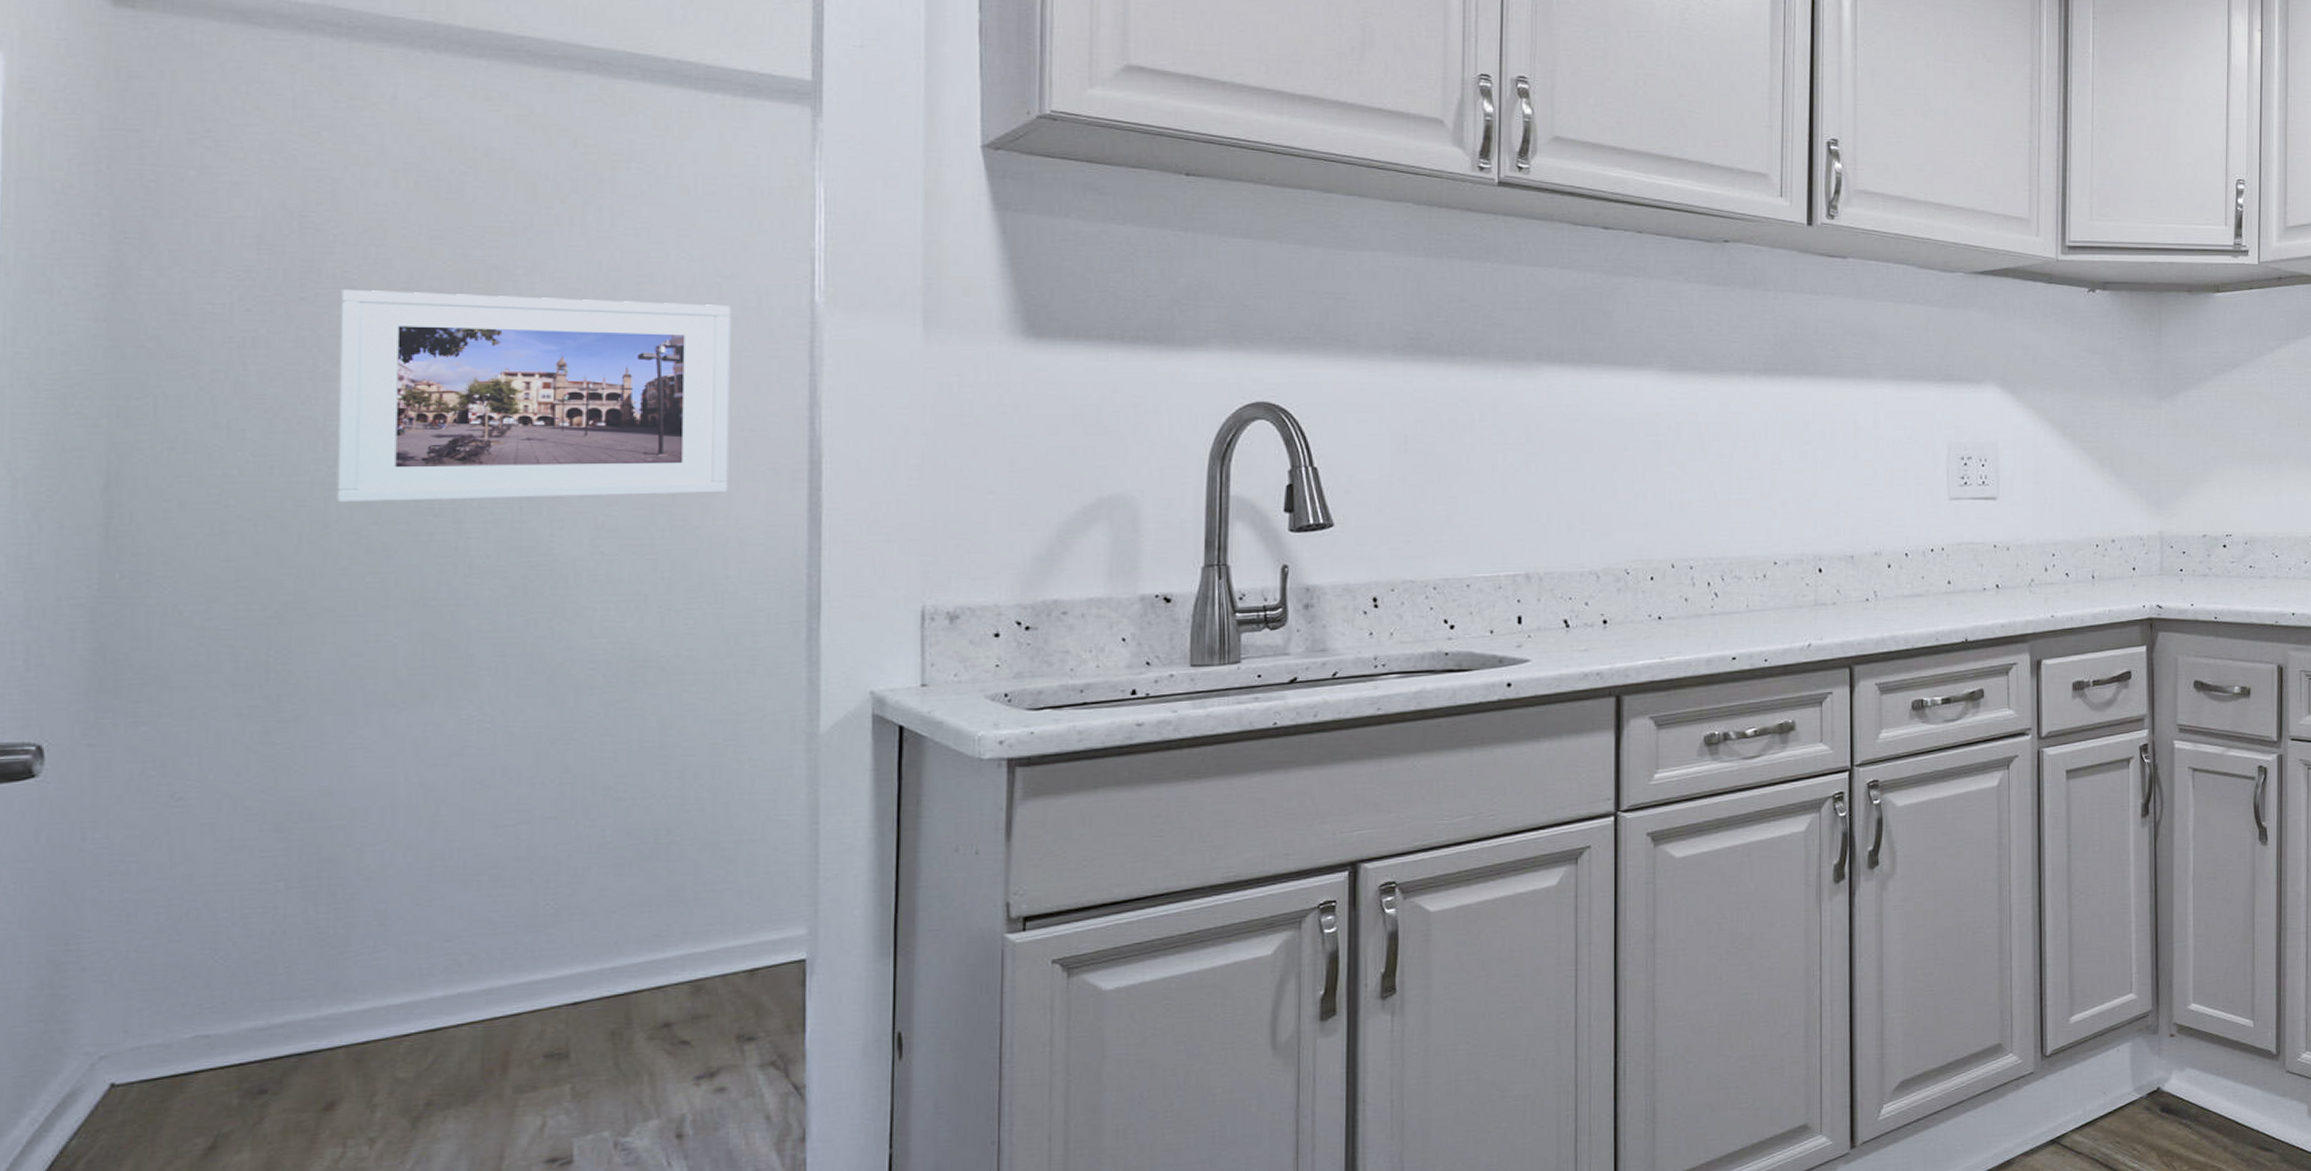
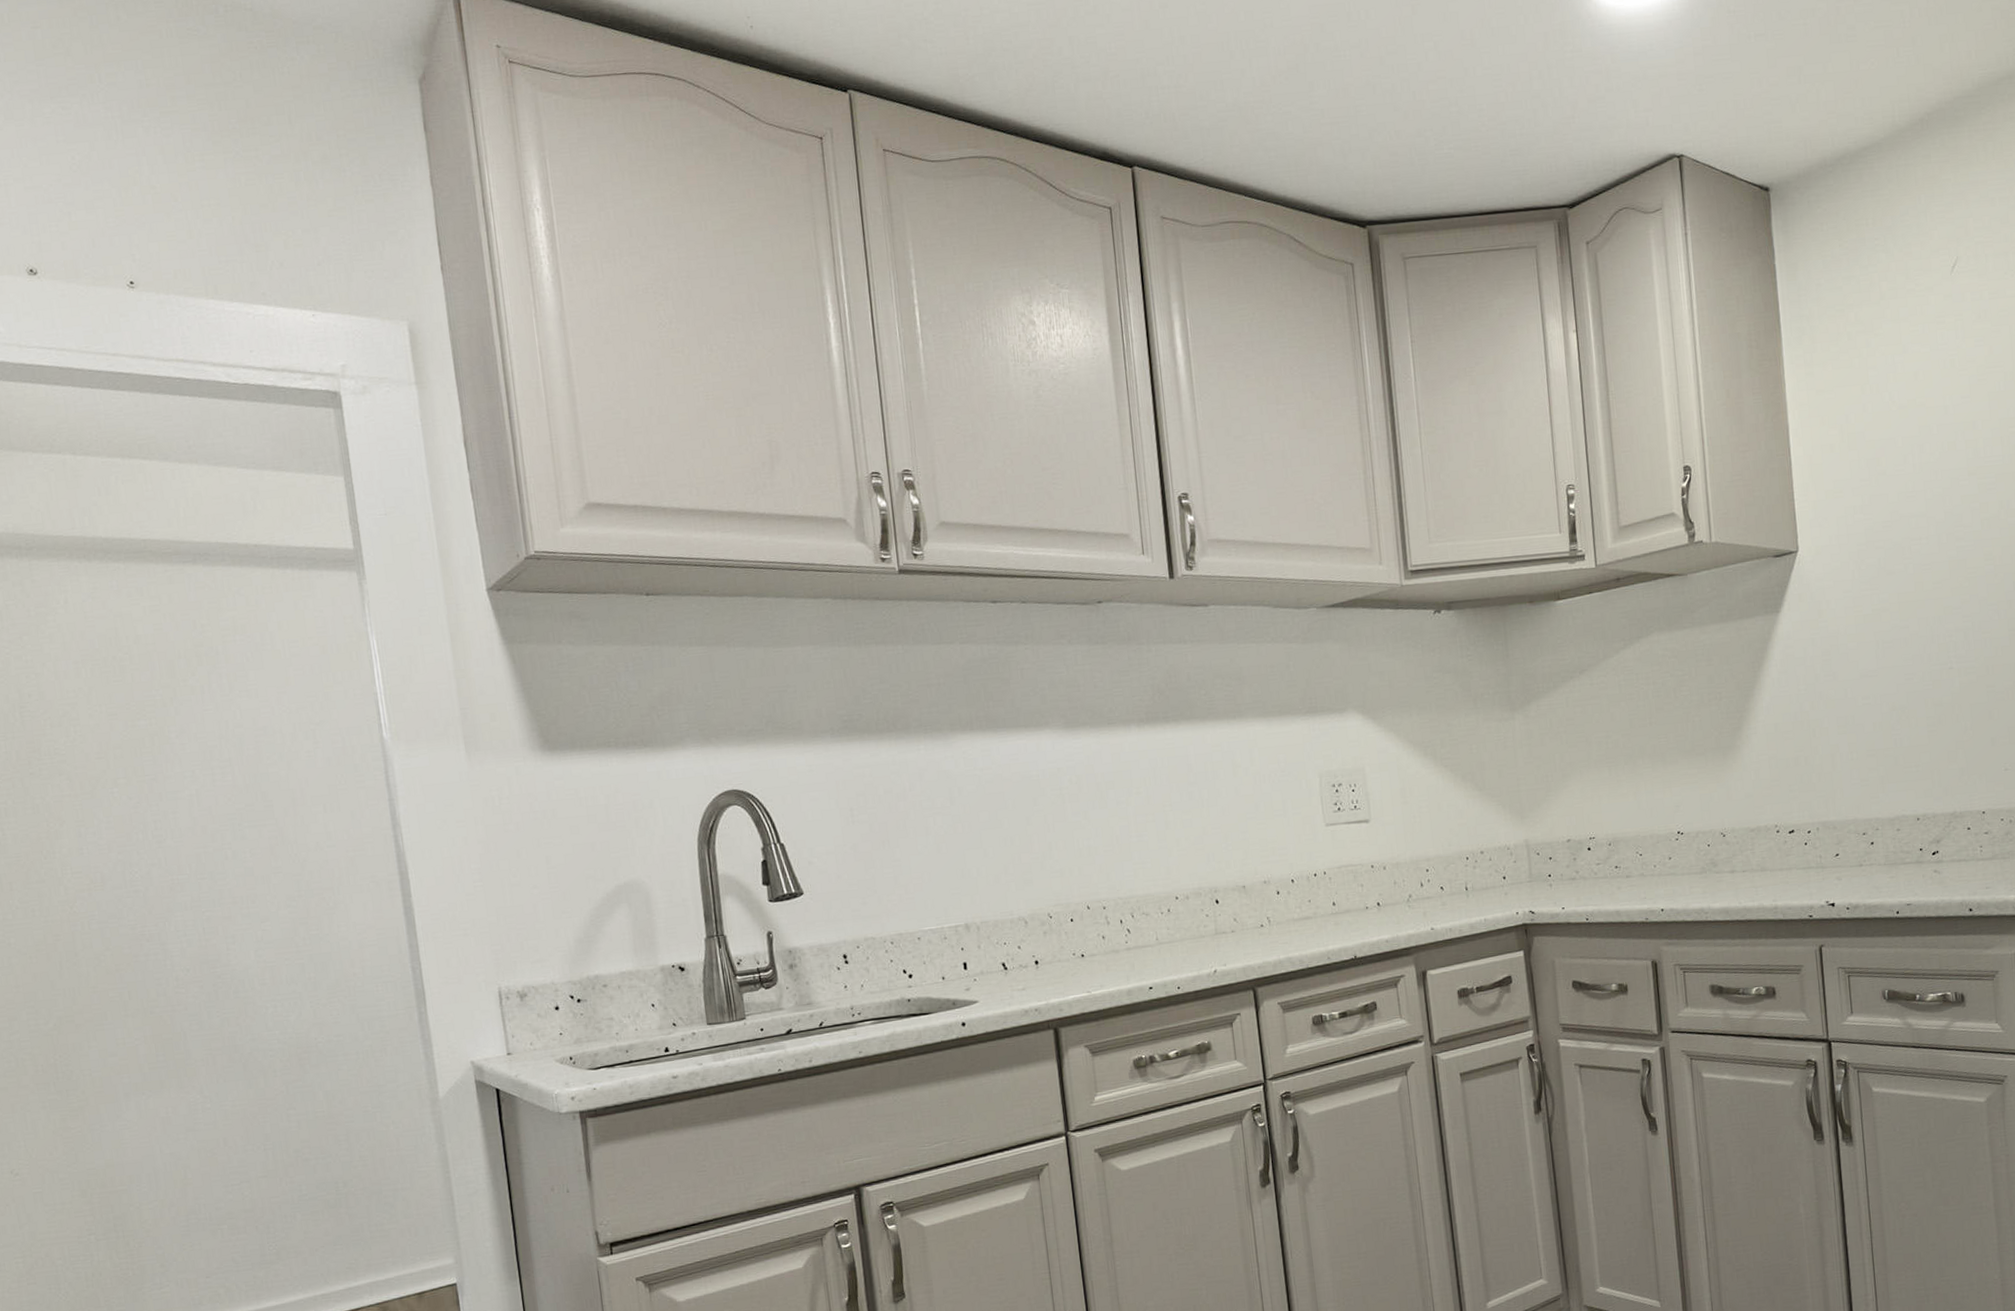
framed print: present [337,289,731,503] -> none [56,747,345,935]

